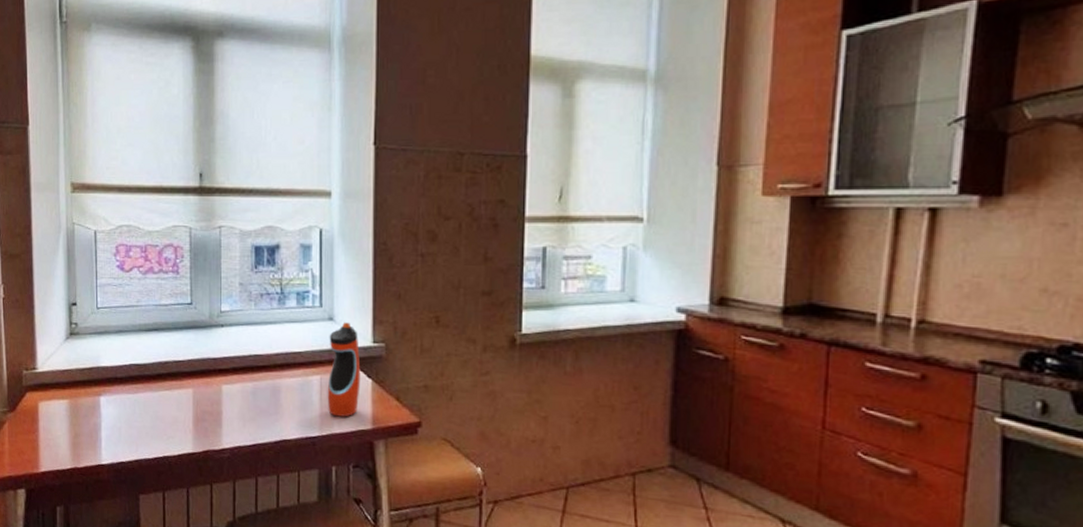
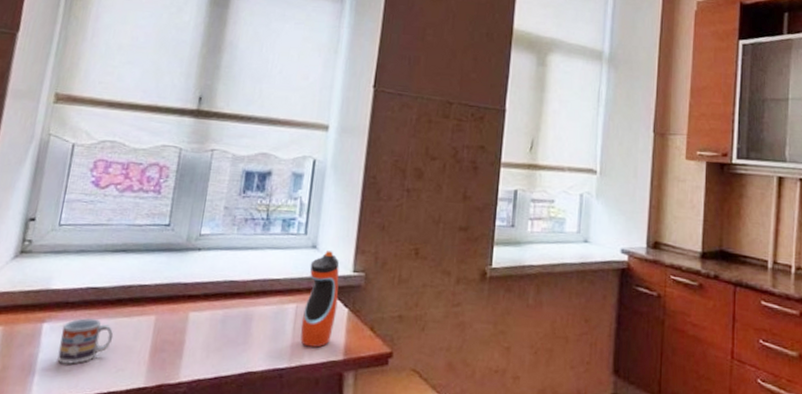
cup: none [116,392,160,432] -> present [57,318,114,364]

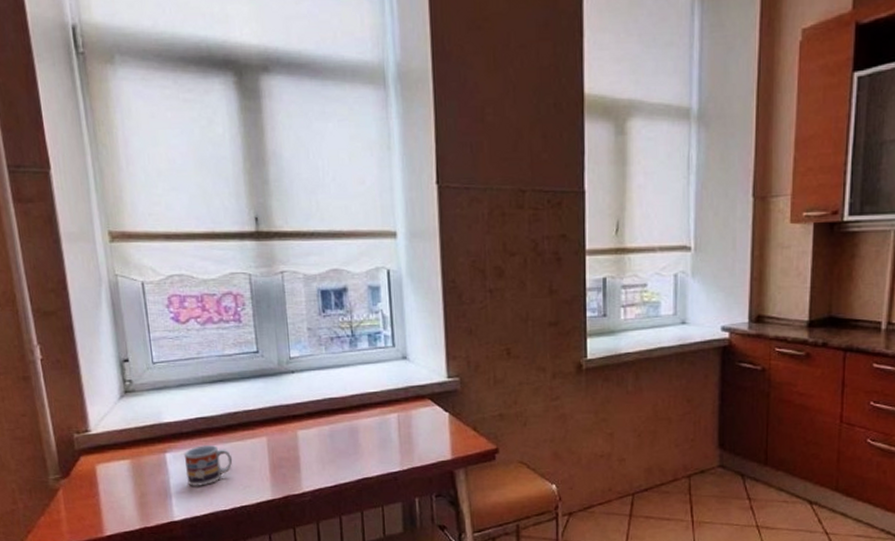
water bottle: present [300,251,340,348] -> none [403,360,438,451]

